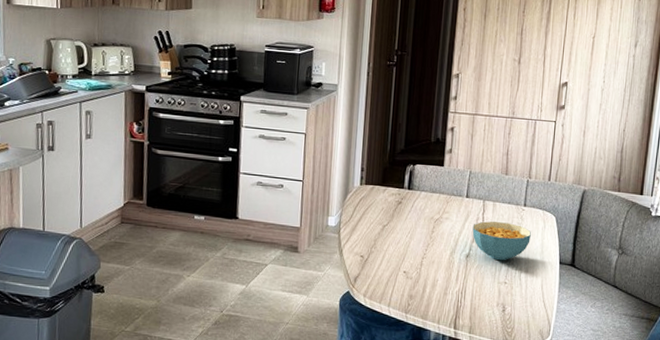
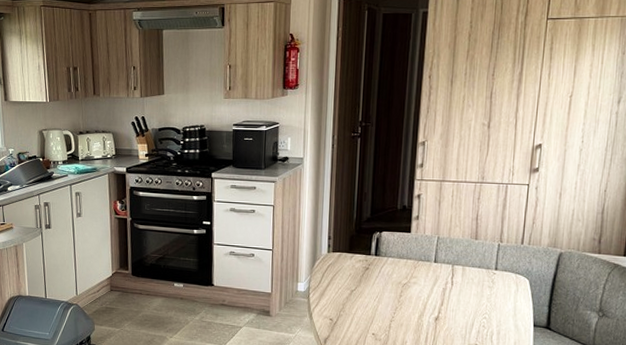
cereal bowl: present [472,221,531,261] -> none [441,285,503,324]

